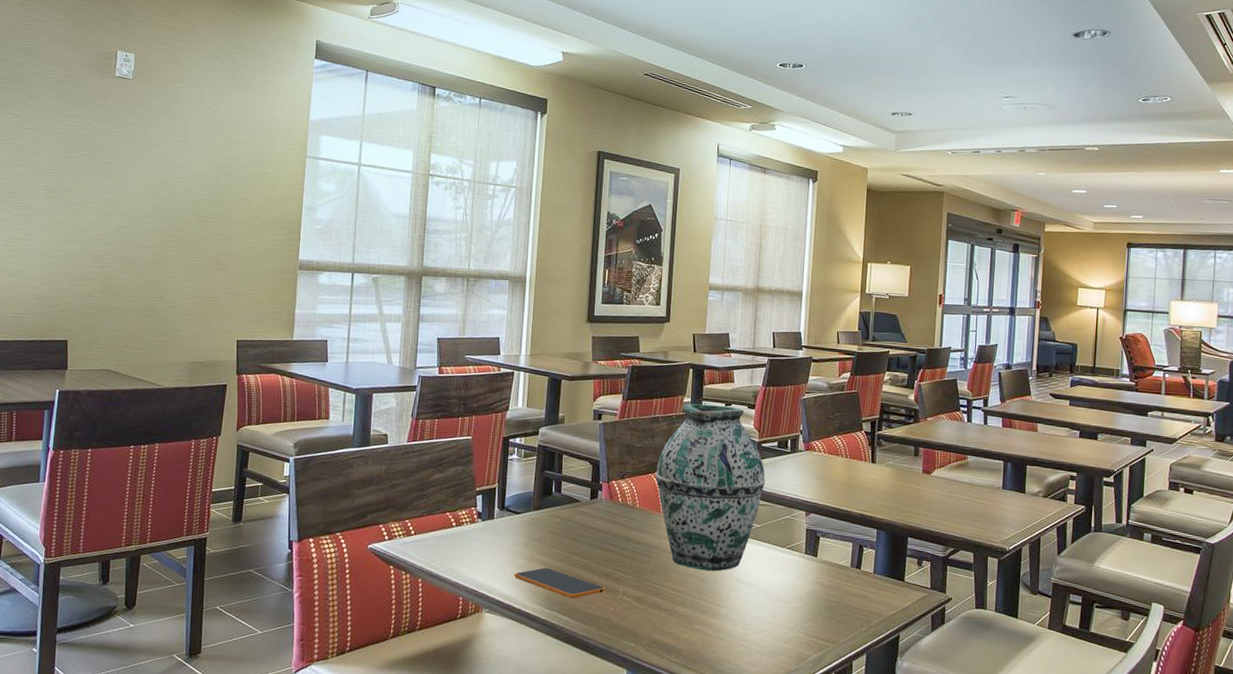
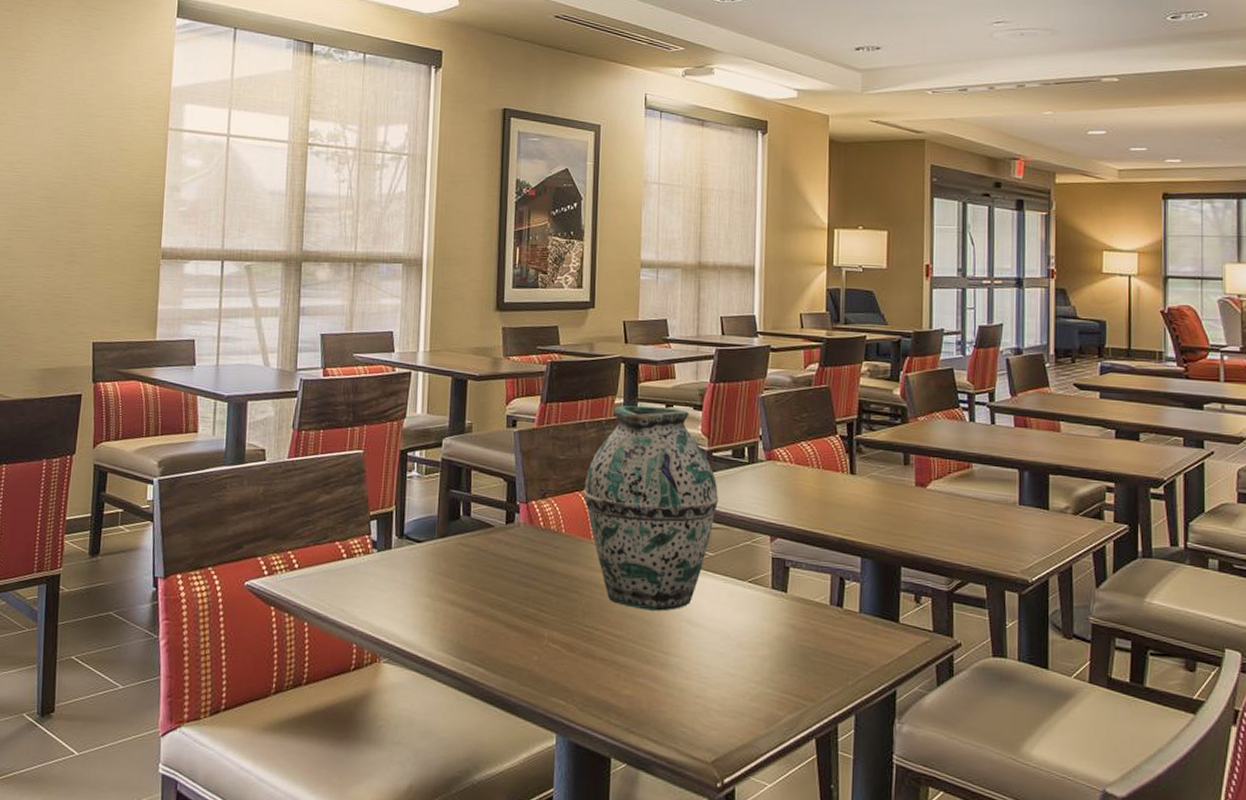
smartphone: present [514,568,606,599] -> none [416,608,528,646]

